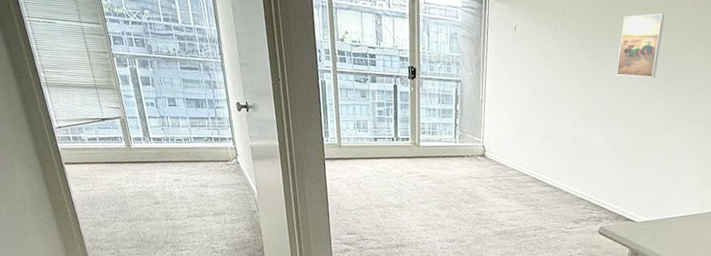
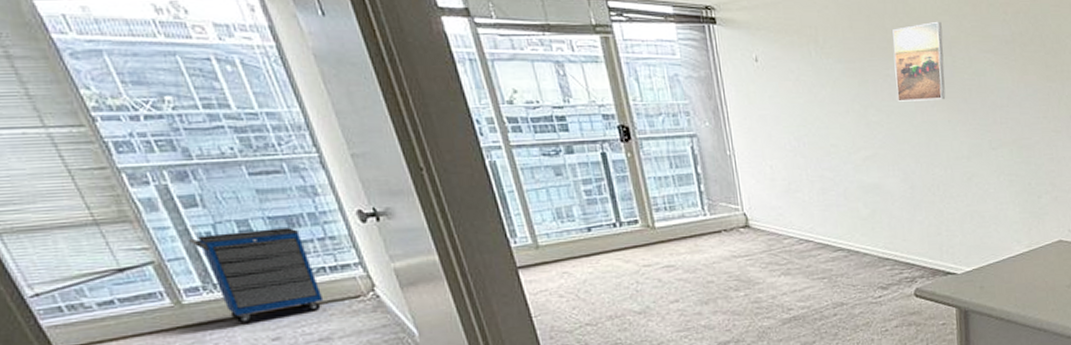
cabinet: none [141,105,207,167] -> present [188,228,324,325]

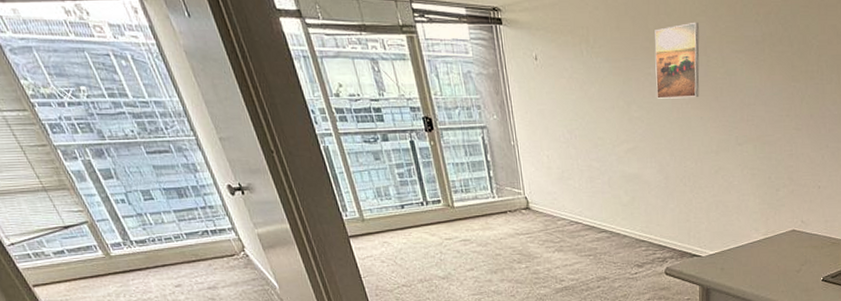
cabinet: present [188,228,324,325] -> none [109,198,209,274]

